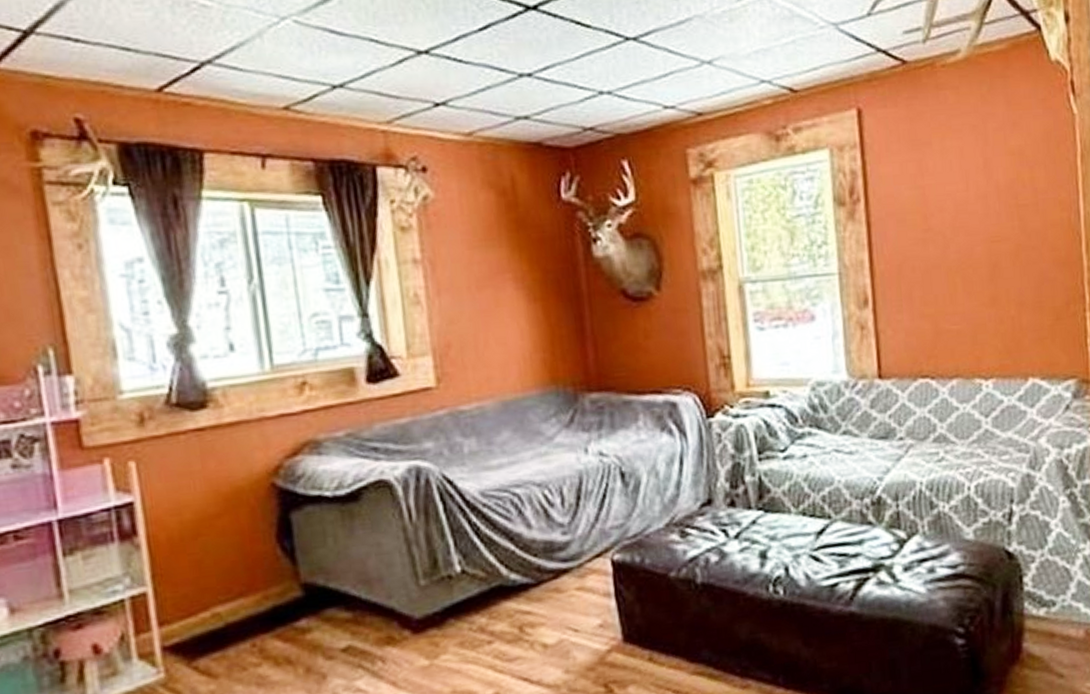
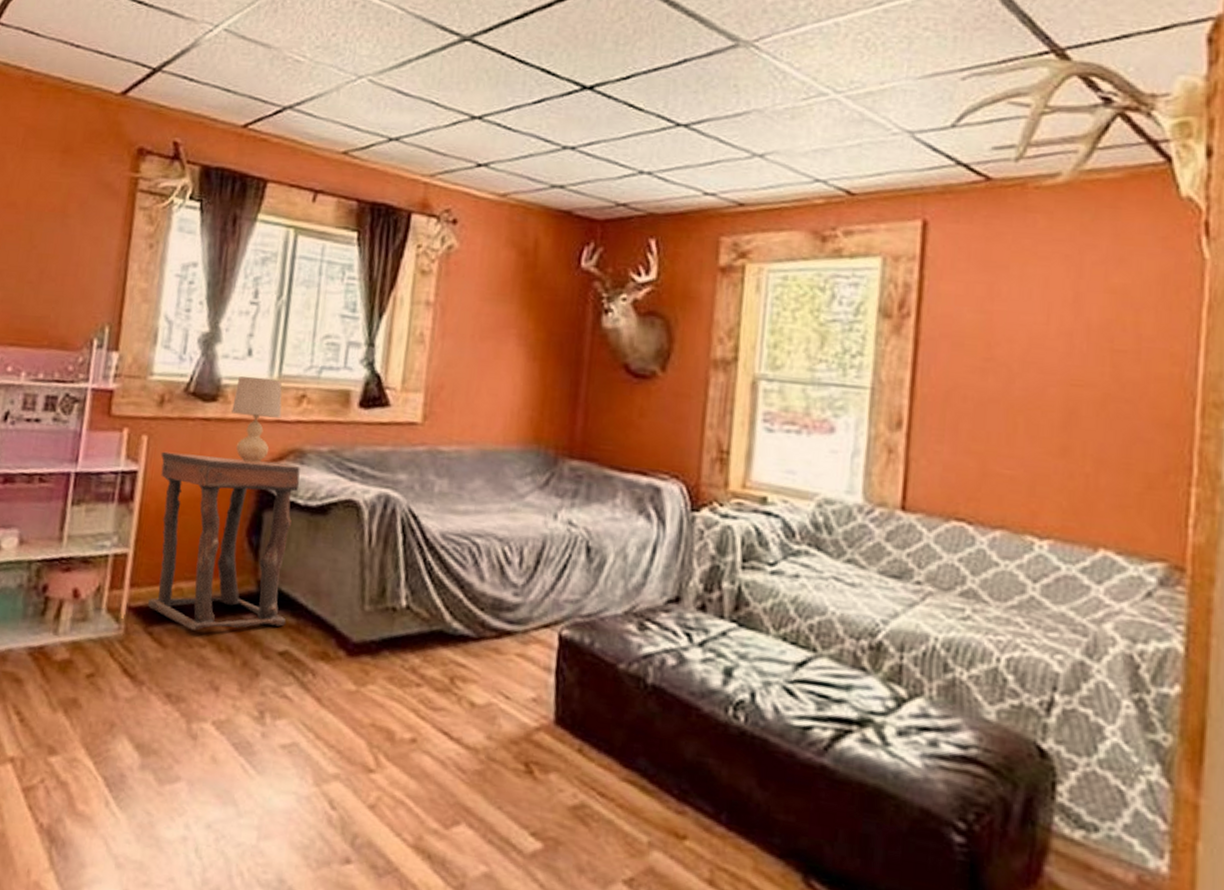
side table: none [156,457,343,652] -> present [148,451,300,631]
table lamp: none [225,371,285,466] -> present [232,376,282,464]

